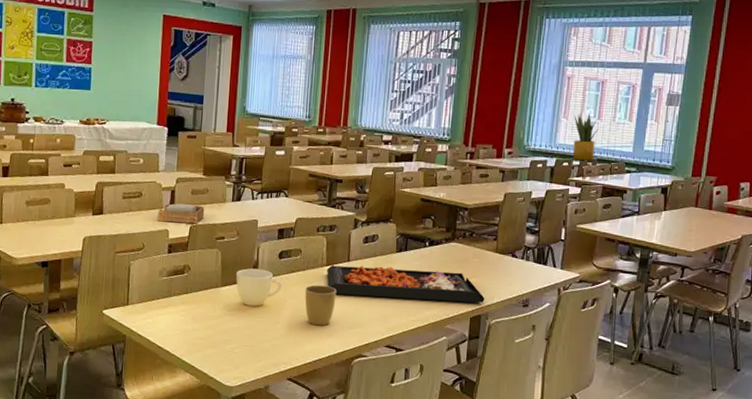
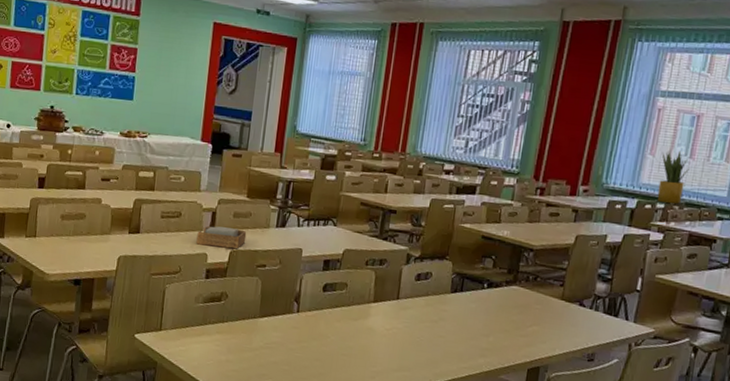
cup: present [235,268,282,306] -> none [275,300,324,341]
cup: present [304,285,337,326] -> none [347,322,383,367]
food tray: present [327,264,485,303] -> none [373,301,545,354]

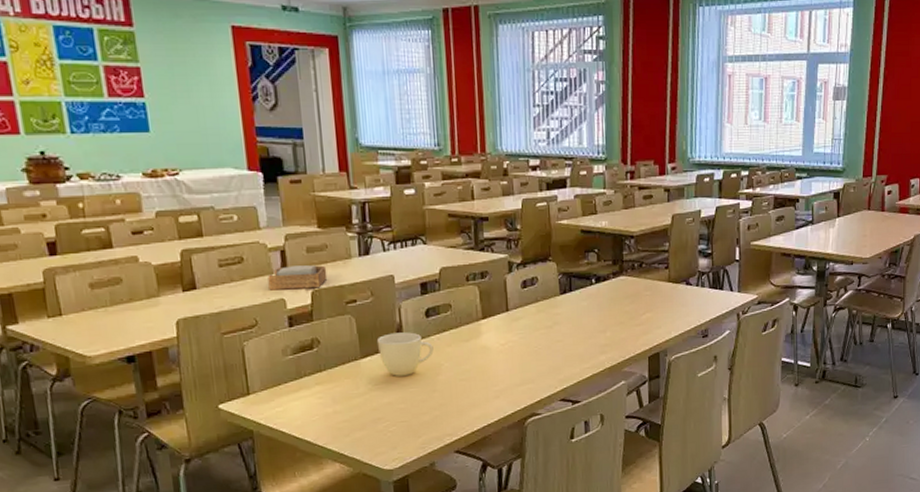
cup: none [275,300,324,341] -> present [376,332,434,376]
planter: present [657,150,691,204] -> none [738,115,767,170]

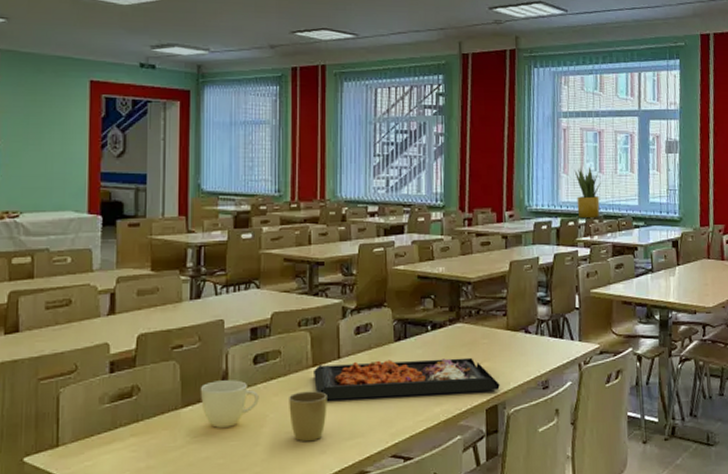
napkin holder: present [268,265,328,291] -> none [94,308,156,334]
cup: none [462,341,499,388] -> present [289,391,327,442]
food tray: none [484,309,662,350] -> present [314,357,500,401]
planter: none [738,115,767,170] -> present [574,166,602,219]

